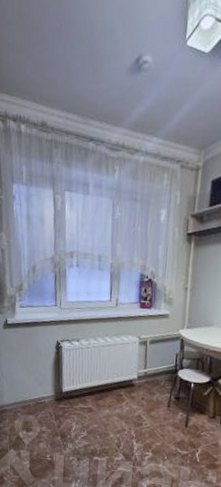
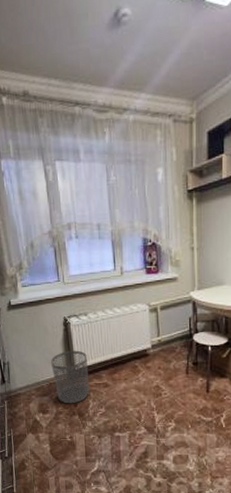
waste bin: none [40,373,75,425] -> present [51,350,89,404]

